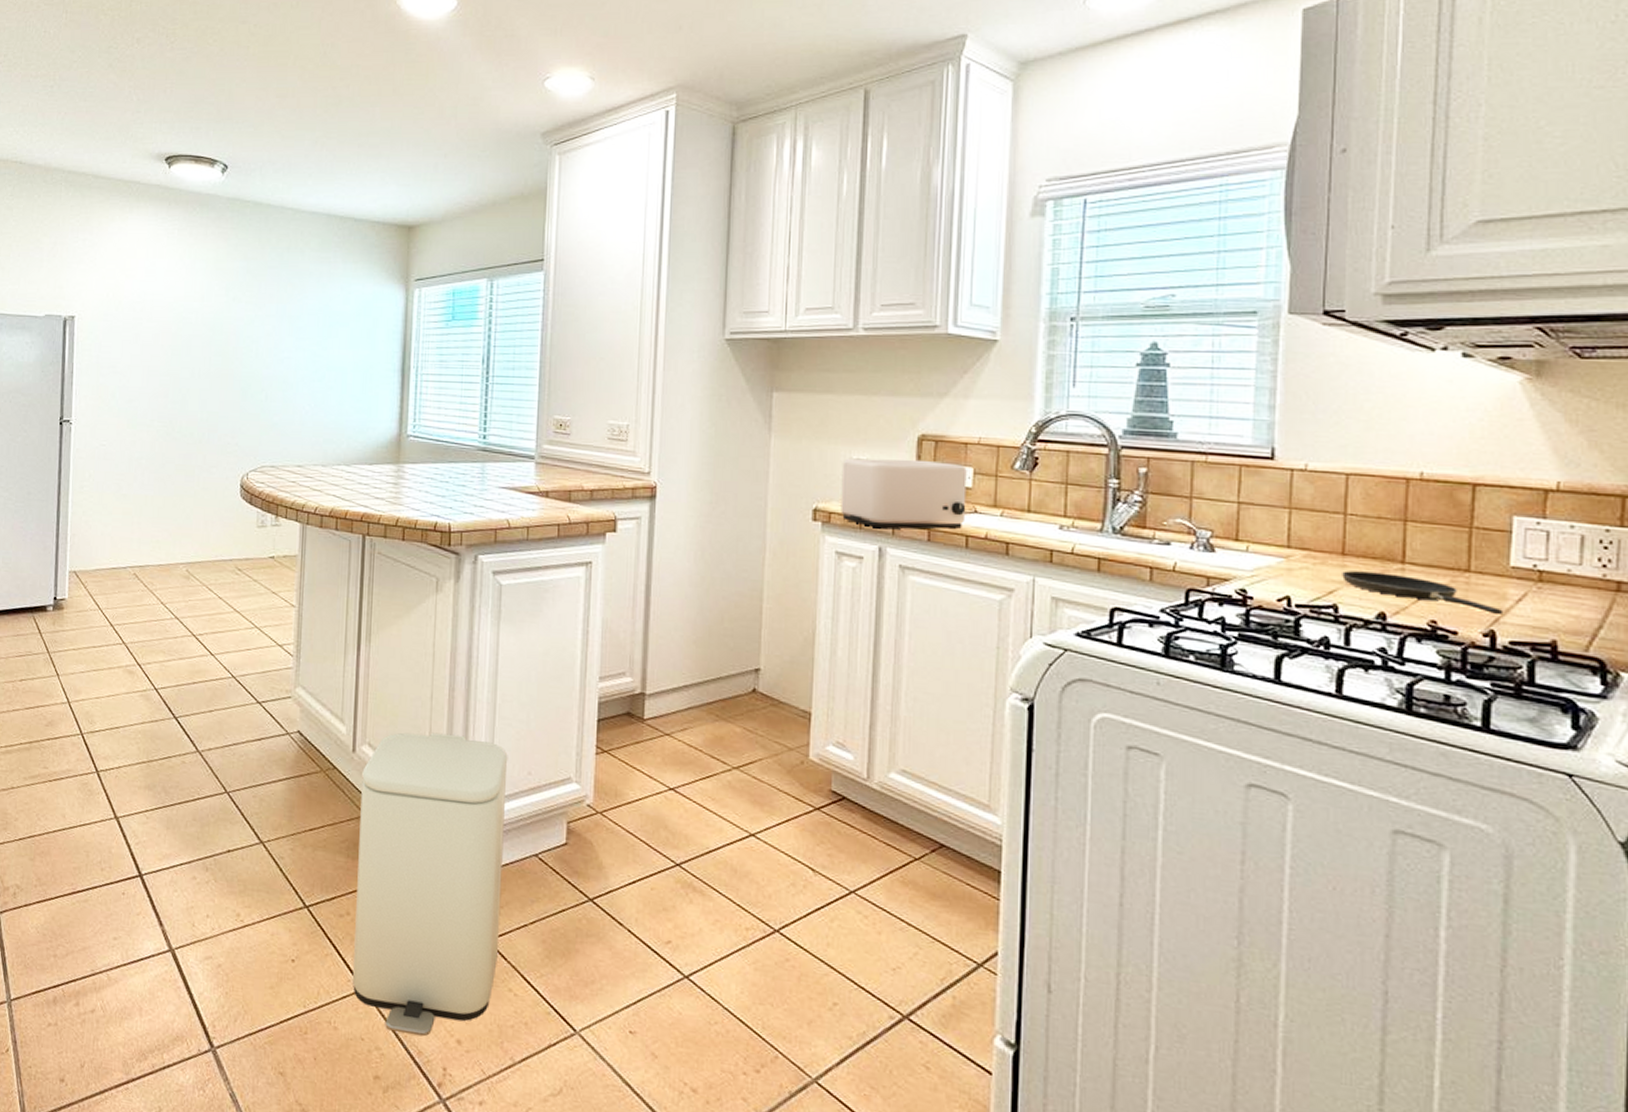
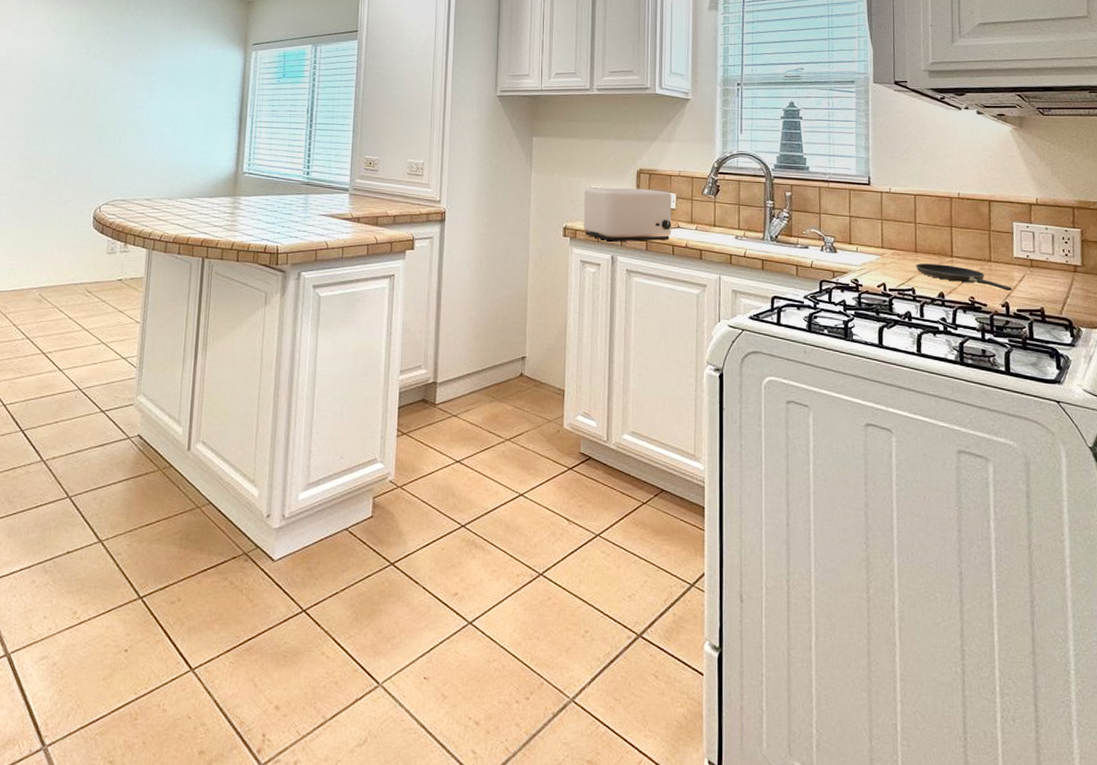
pedal bin: present [353,732,508,1037] -> none [182,427,324,707]

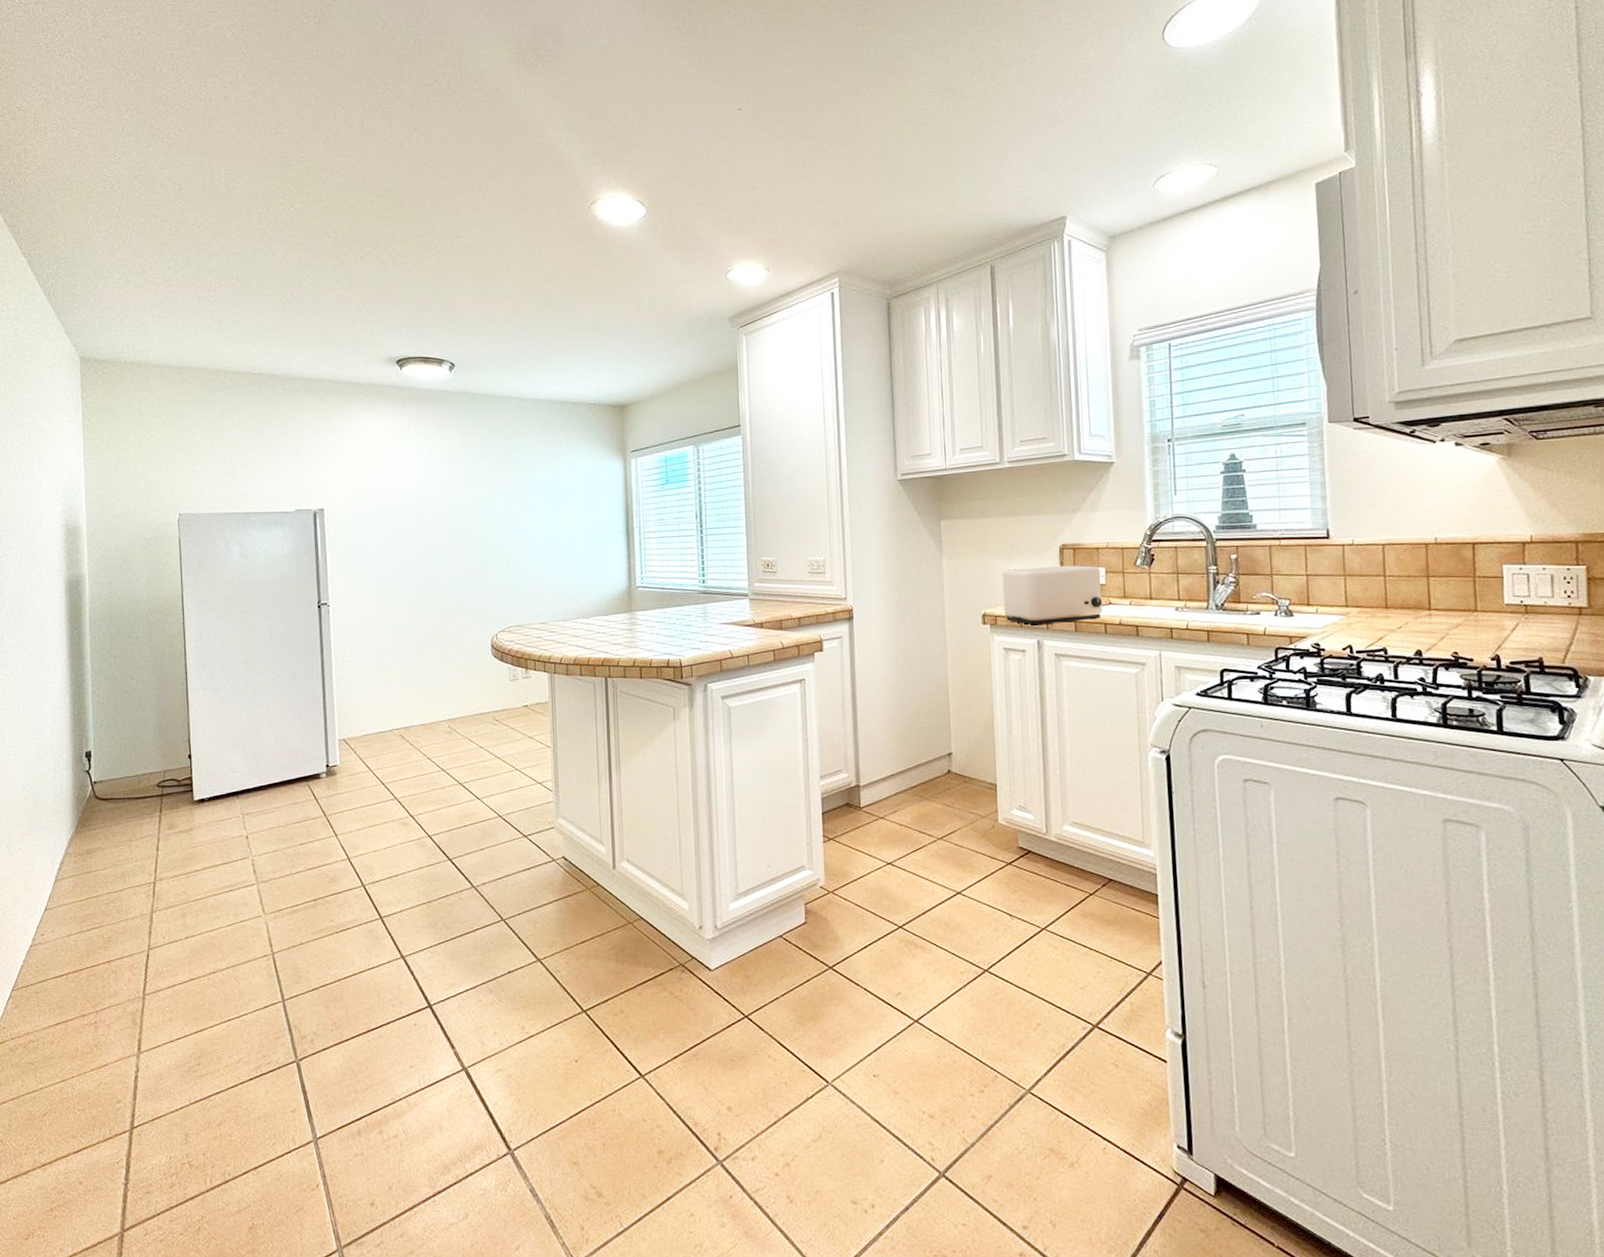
frying pan: present [916,263,1013,292] -> none [1387,619,1504,643]

